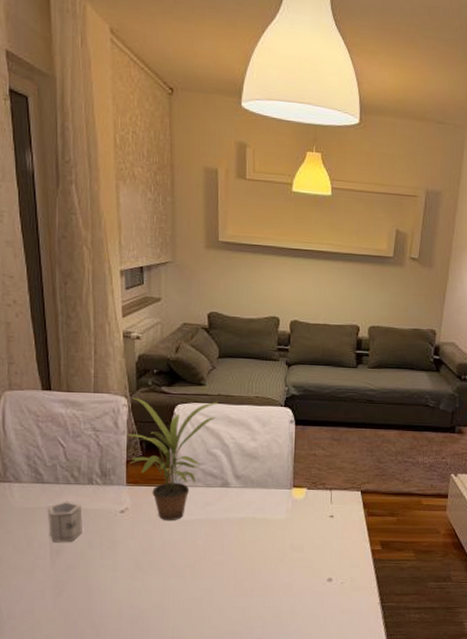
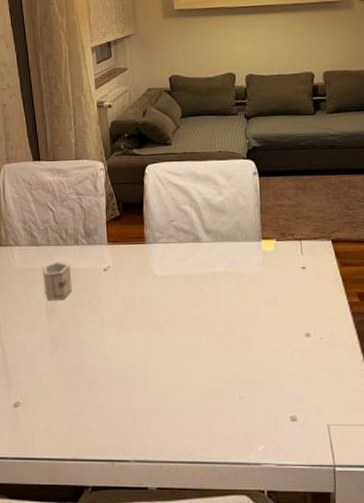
potted plant: present [127,397,219,521] -> none [105,159,185,278]

